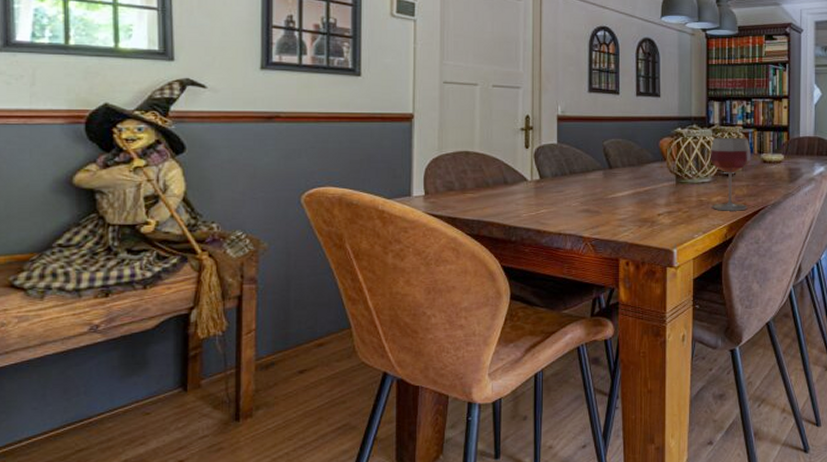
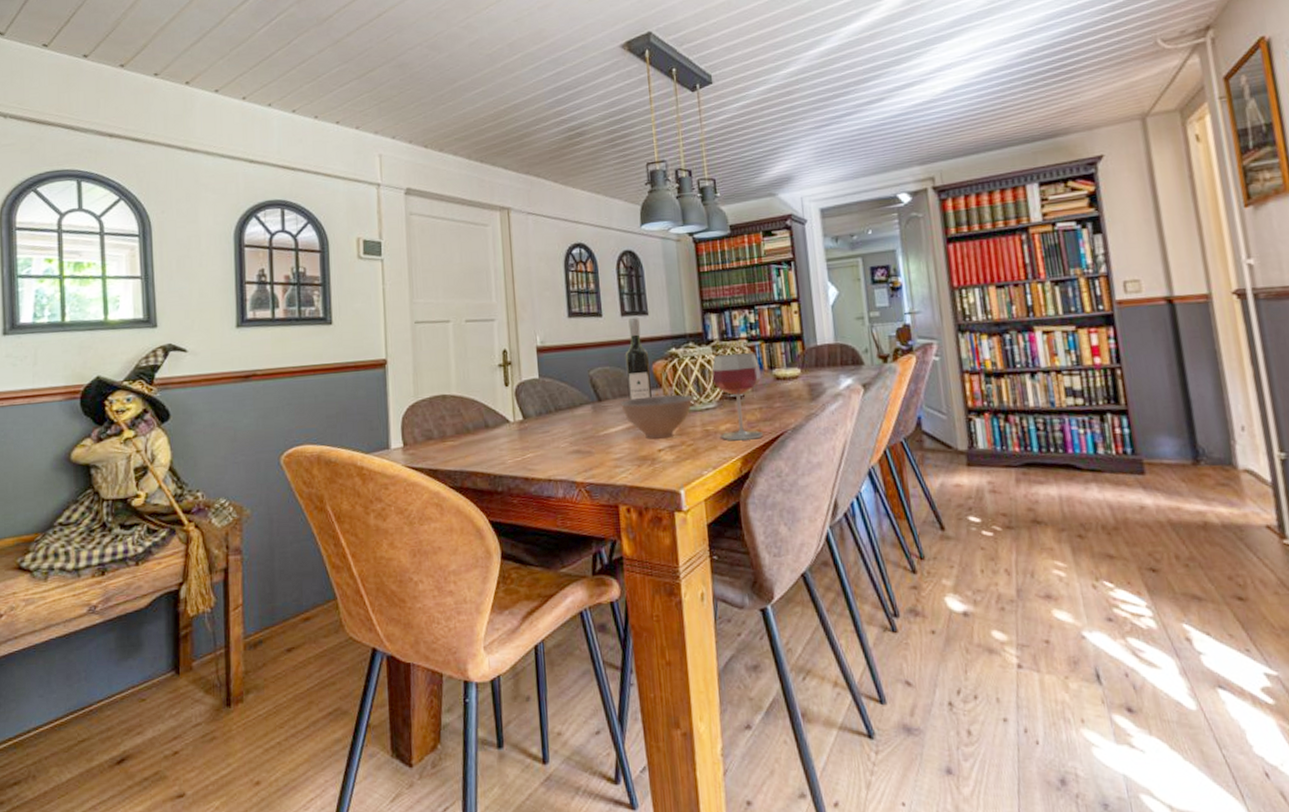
bowl: none [629,168,692,205] -> present [620,394,693,439]
bottle: none [636,98,658,170] -> present [625,317,653,401]

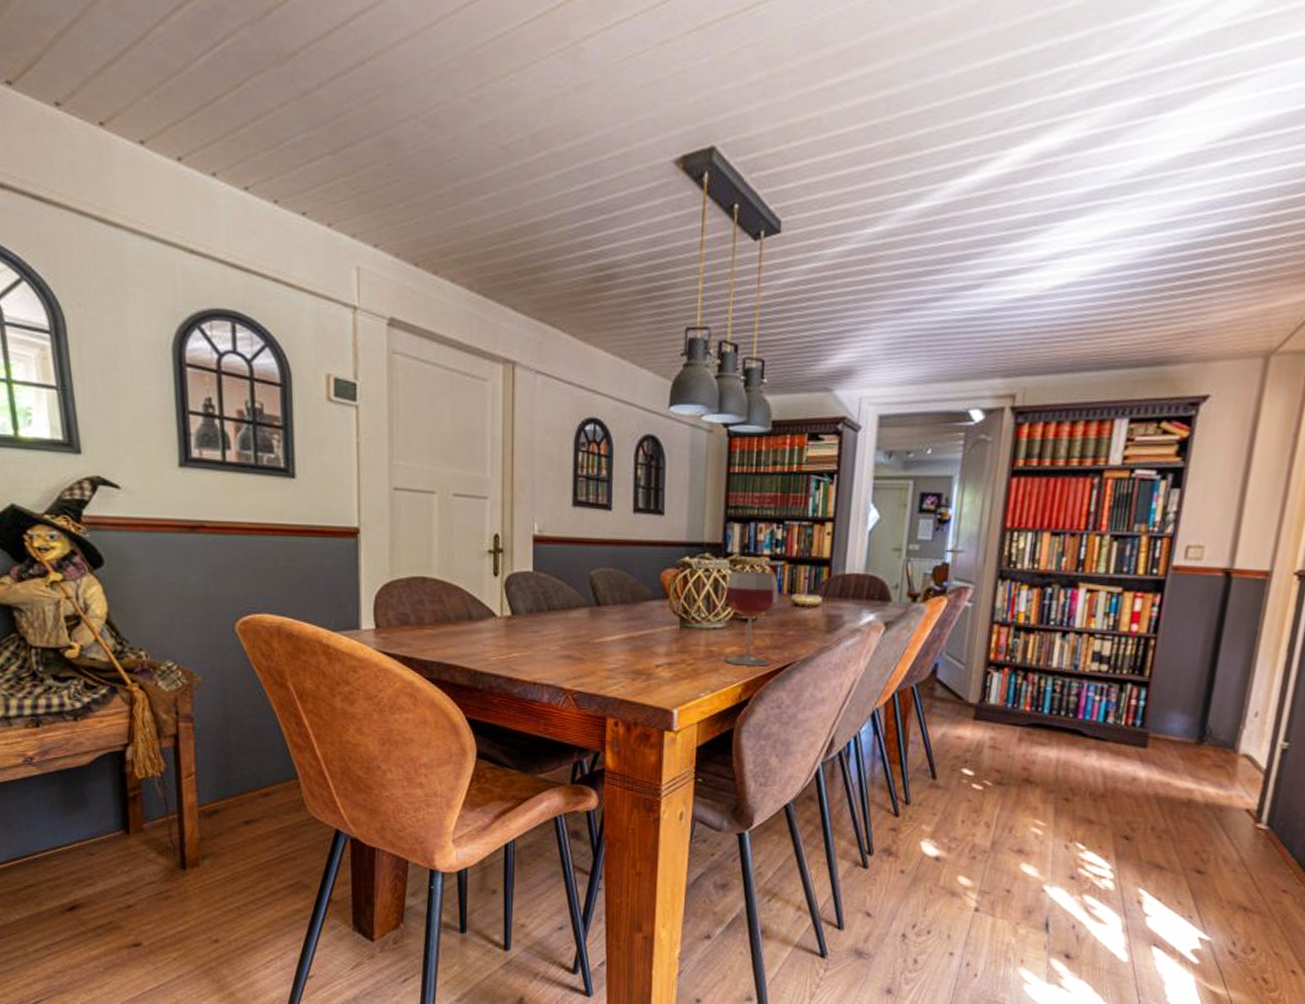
bowl: present [620,394,693,439] -> none [621,606,701,654]
bottle: present [625,317,653,401] -> none [630,515,659,609]

